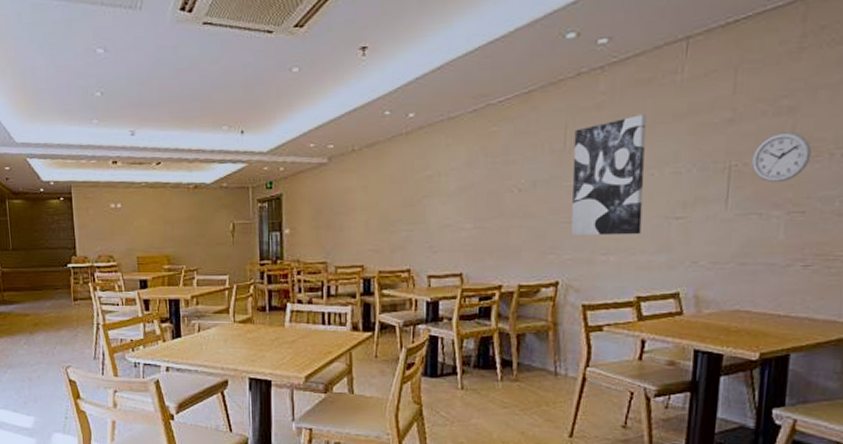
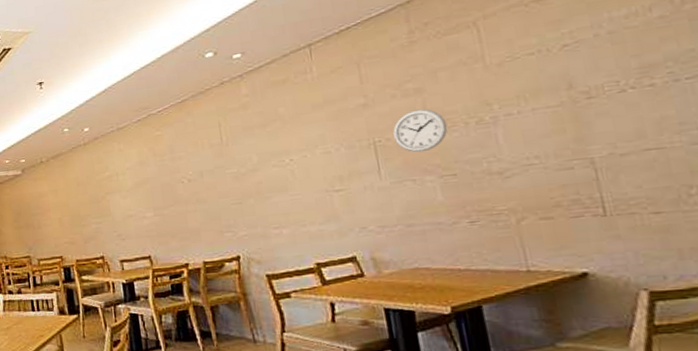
wall art: present [571,114,647,236] -> none [227,108,306,215]

